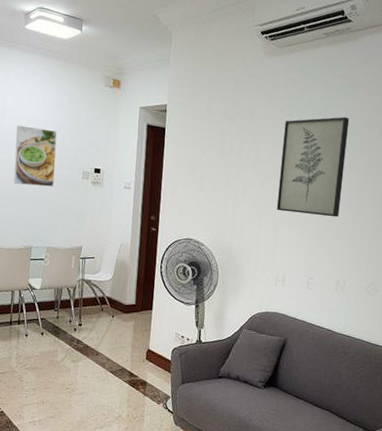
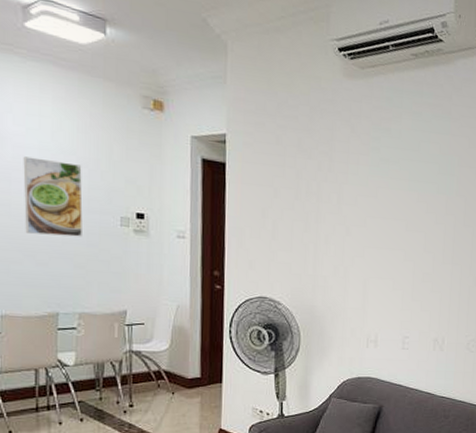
wall art: present [276,116,350,218] -> none [364,153,444,268]

